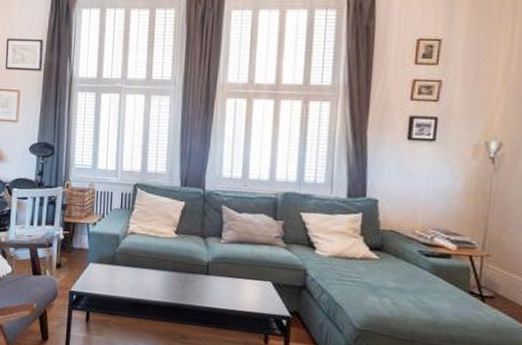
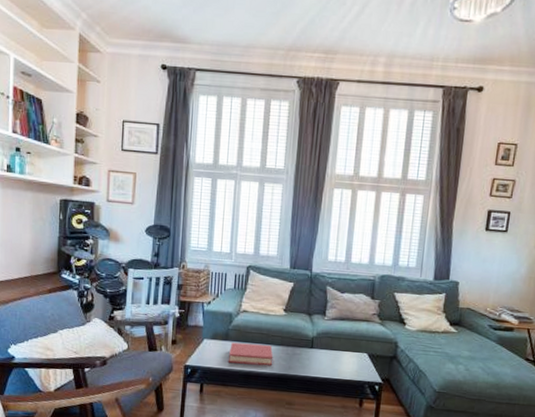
hardback book: none [115,267,165,294] -> present [228,342,273,366]

